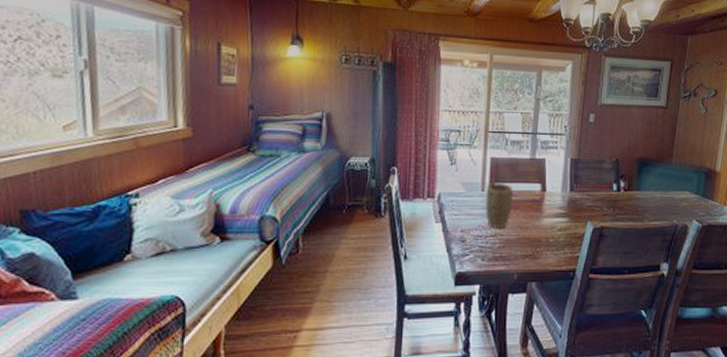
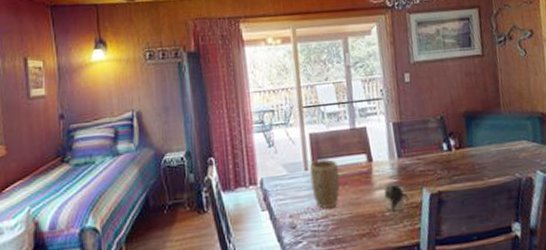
cup: none [551,215,575,239] -> present [384,184,410,212]

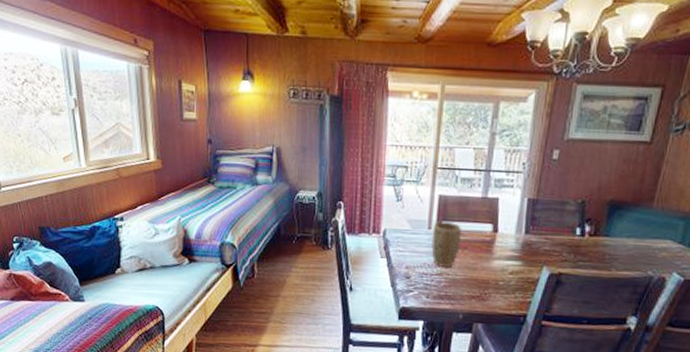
cup: present [384,184,410,212] -> none [501,257,528,283]

